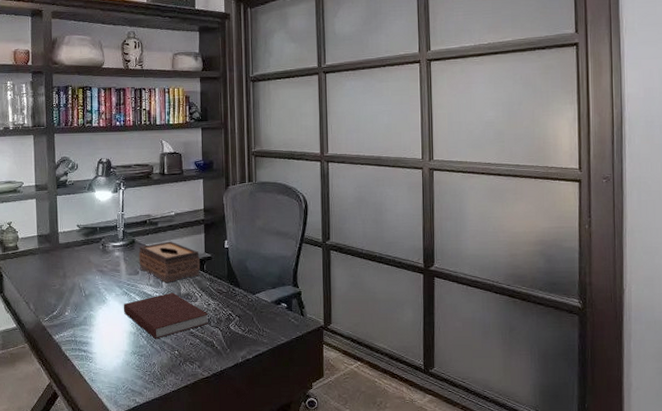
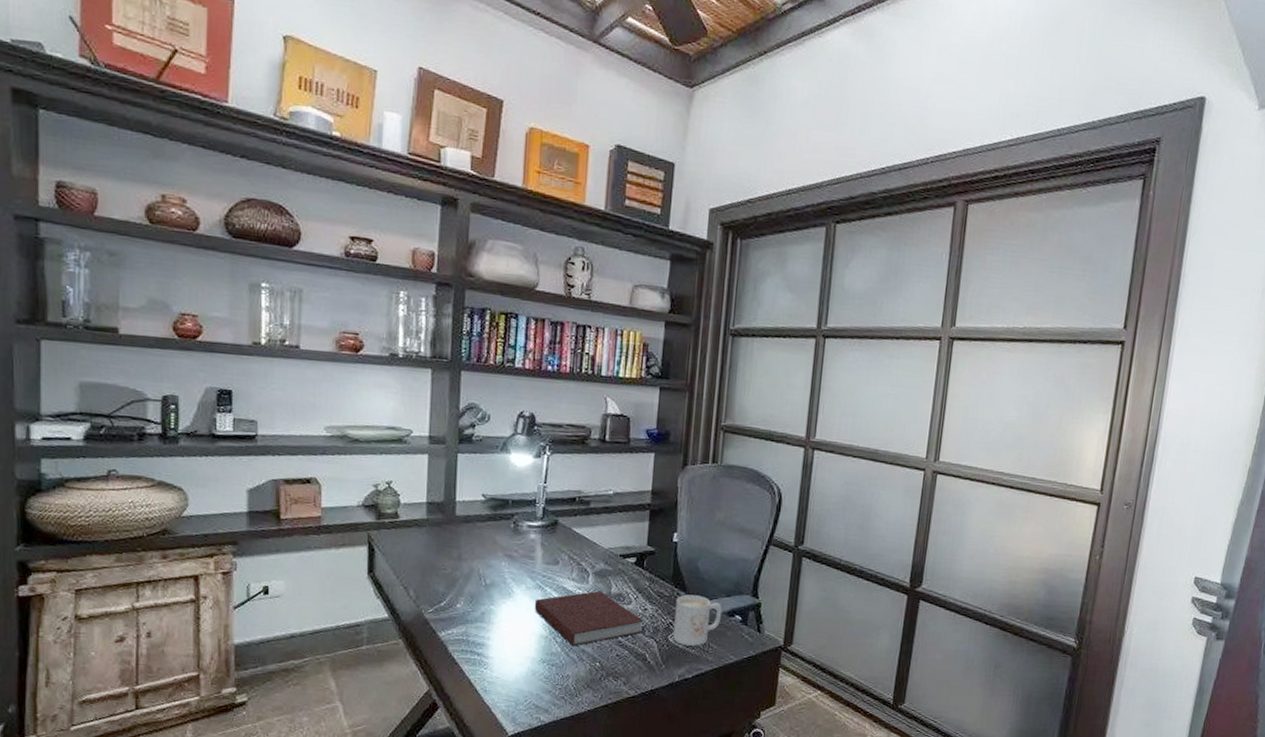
tissue box: present [139,241,200,283] -> none [560,526,640,579]
mug: none [233,289,271,331] -> present [673,594,722,646]

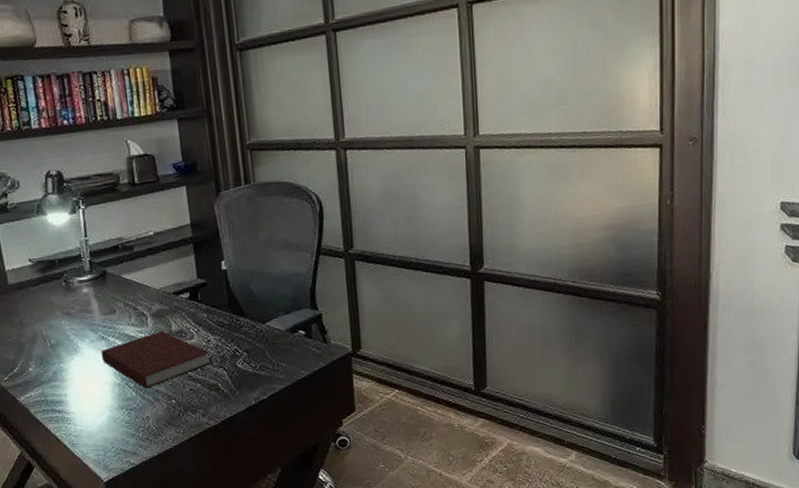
mug: present [673,594,722,646] -> none [237,317,285,369]

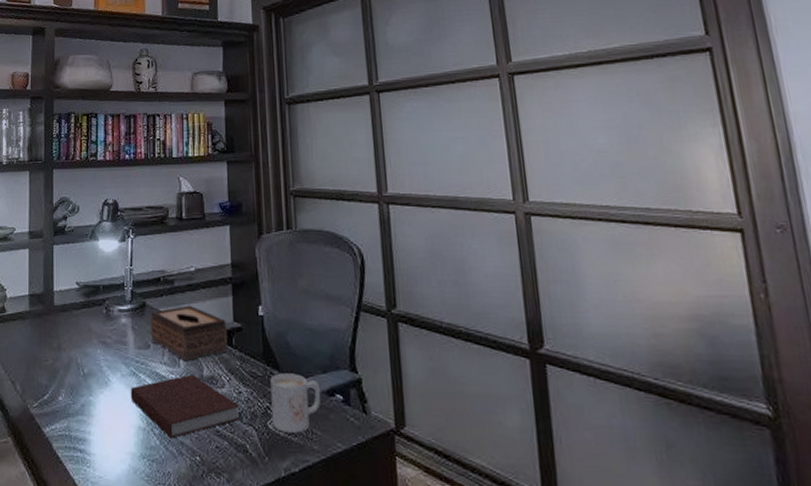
tissue box: none [113,268,194,321] -> present [150,305,228,362]
mug: none [237,317,285,369] -> present [270,373,321,433]

